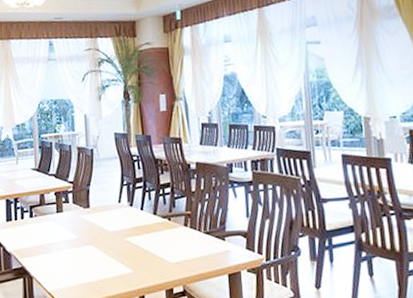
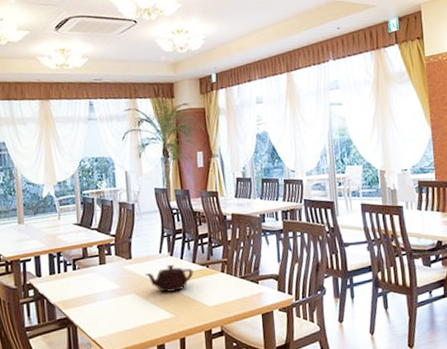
teapot: none [103,215,154,245] -> present [145,264,194,292]

